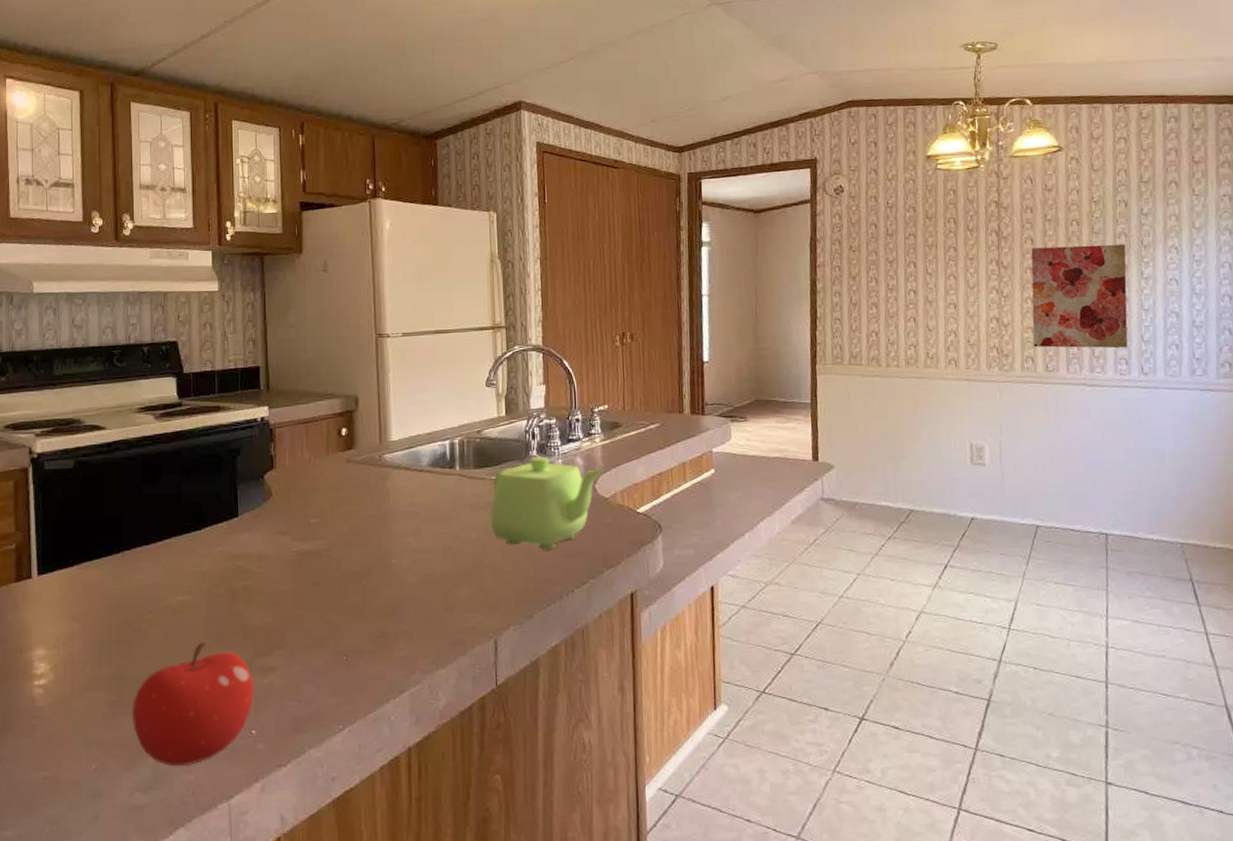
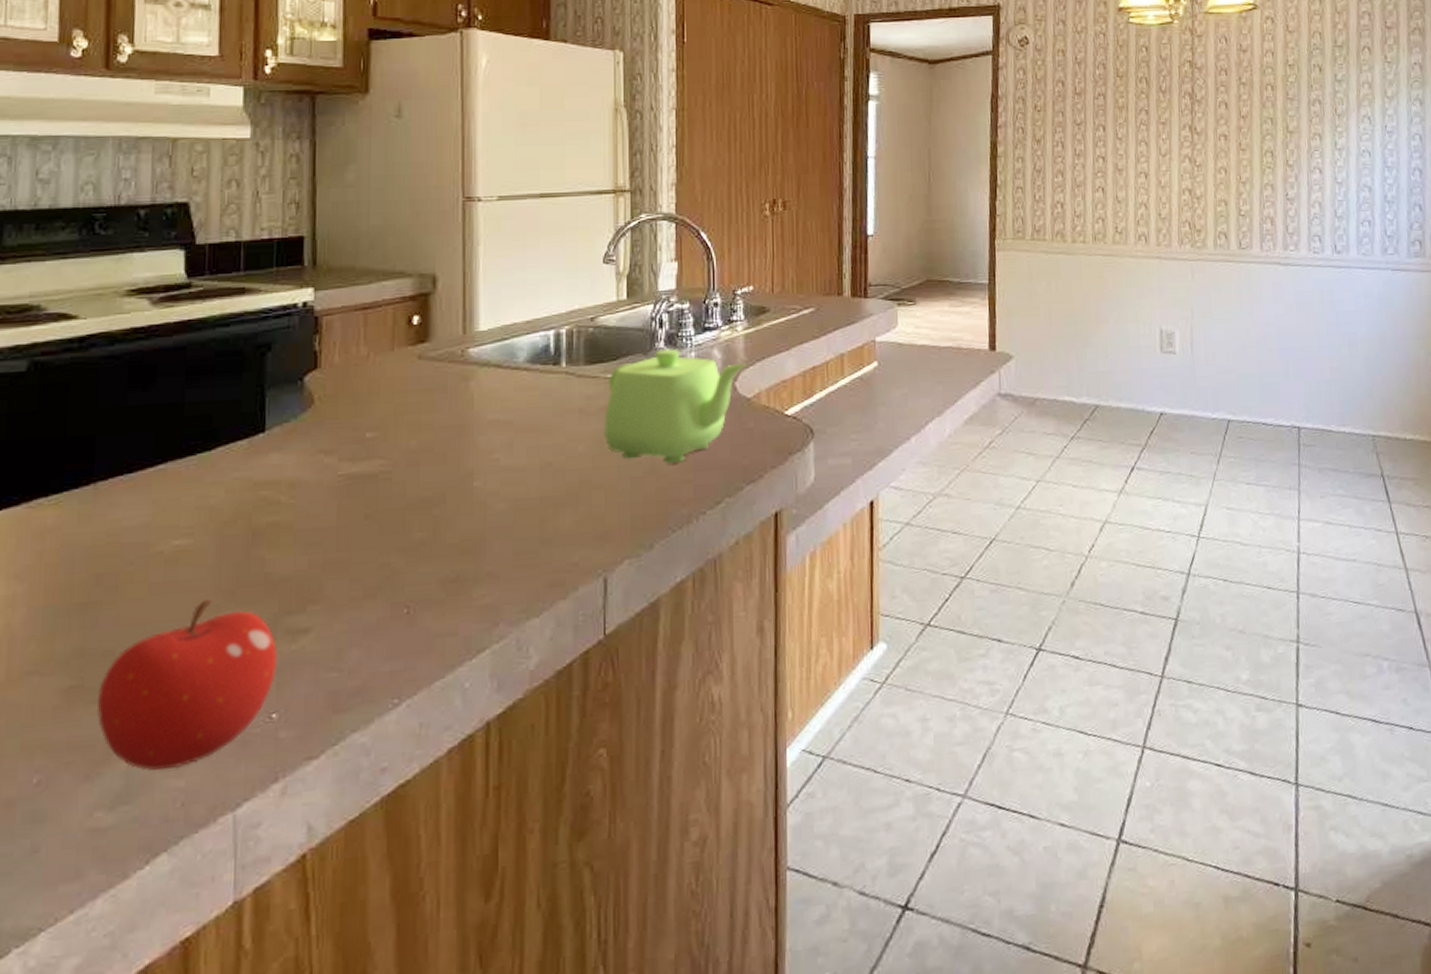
wall art: present [1031,243,1128,349] -> none [1225,111,1322,224]

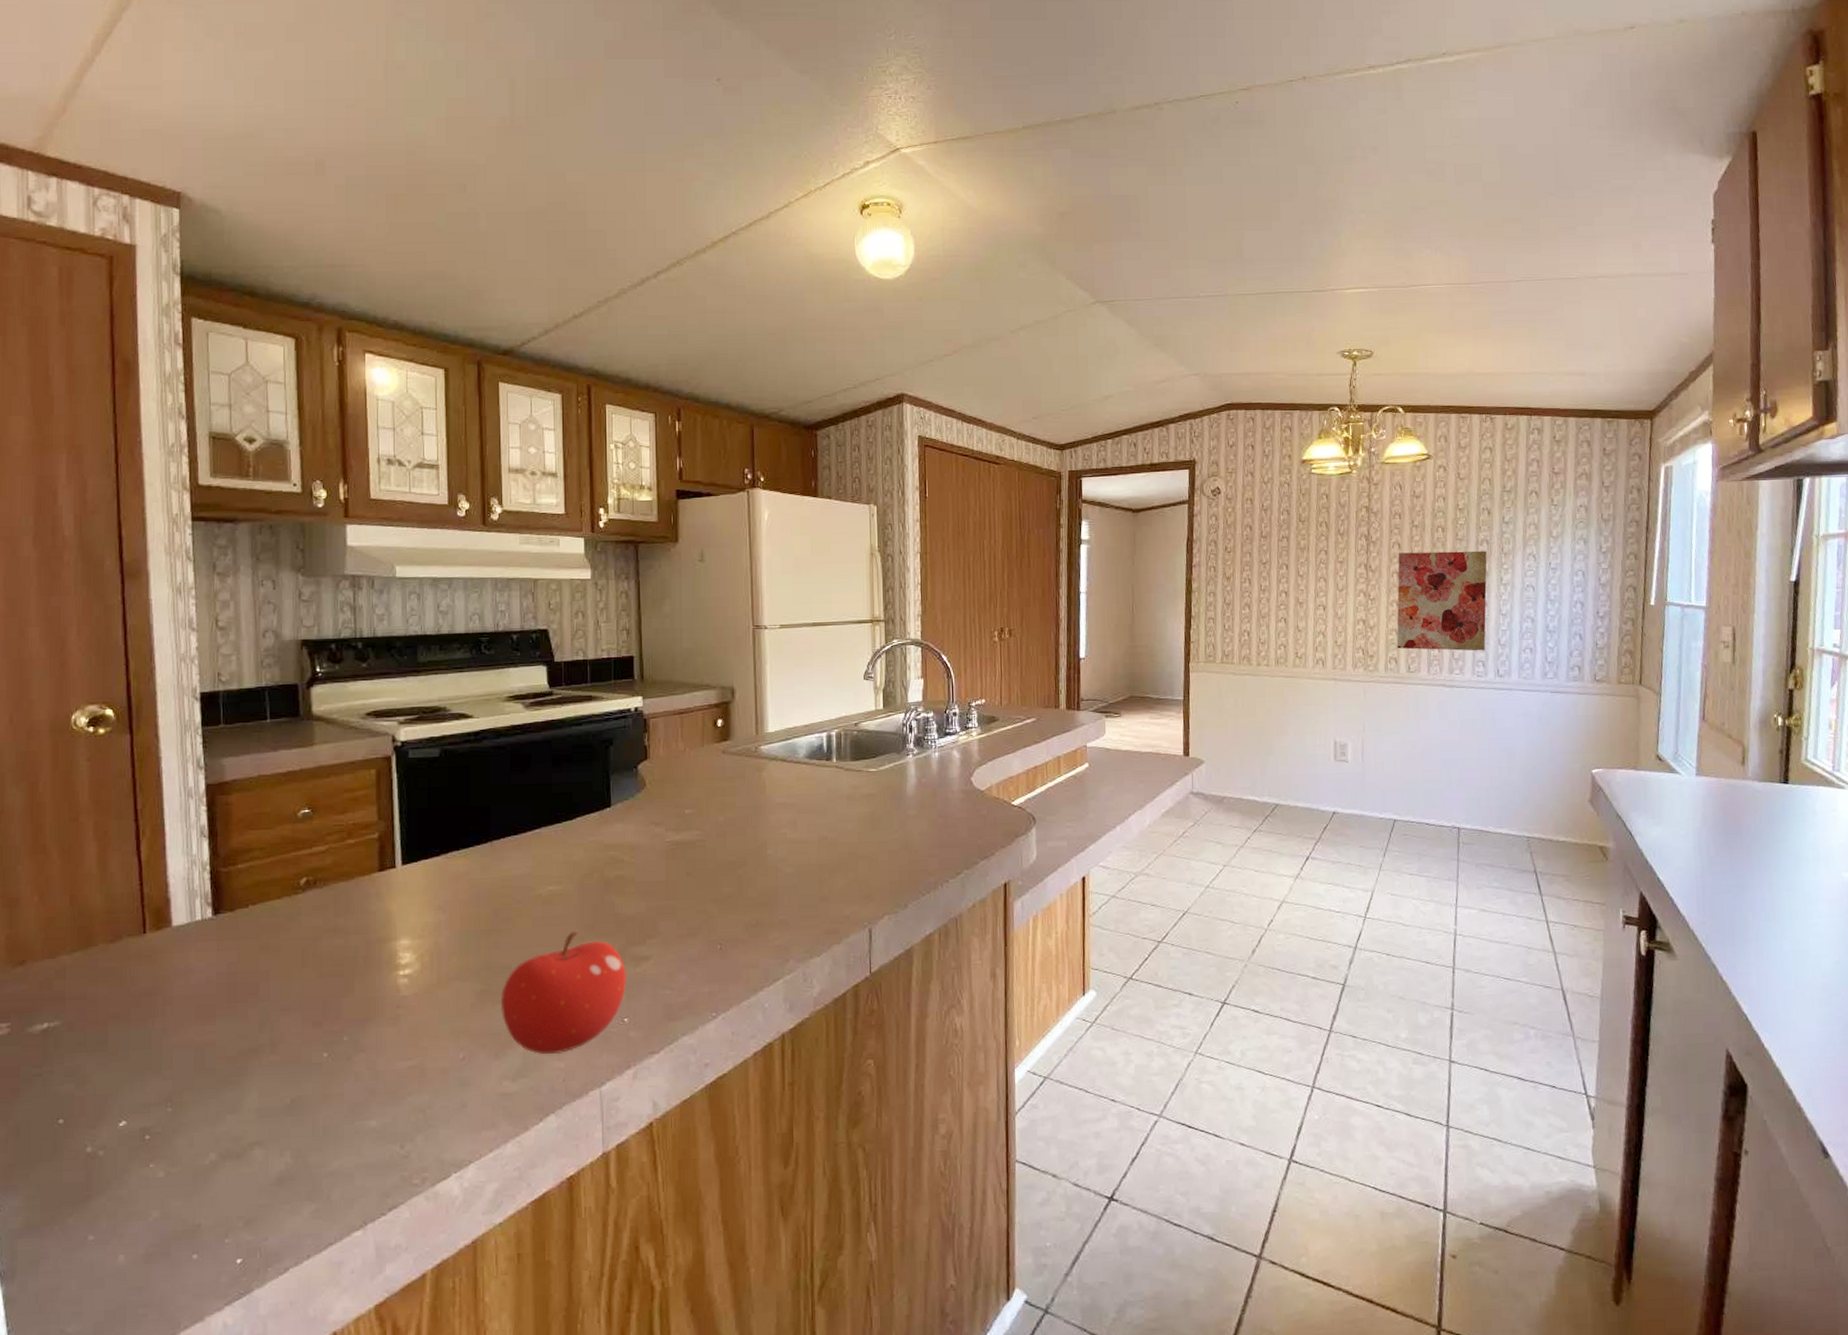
teapot: present [604,348,747,464] -> none [867,749,980,842]
wall art: none [1225,111,1322,224] -> present [1396,550,1487,651]

